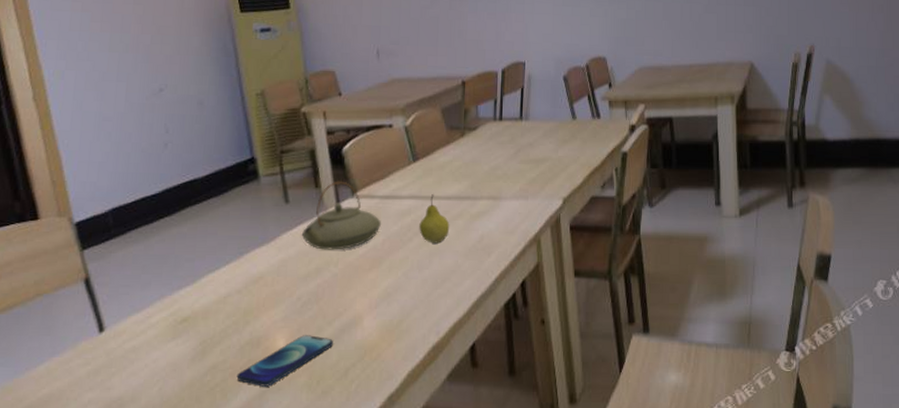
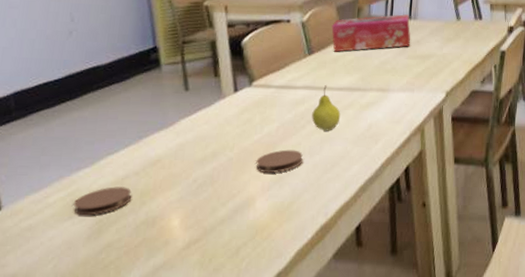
coaster: none [176,305,235,336] -> present [73,186,132,216]
smartphone: present [236,335,333,387] -> none [131,215,226,264]
teapot: present [301,181,382,250] -> none [199,71,277,136]
coaster: none [362,264,412,289] -> present [256,149,304,173]
tissue box: none [437,115,523,158] -> present [331,14,411,52]

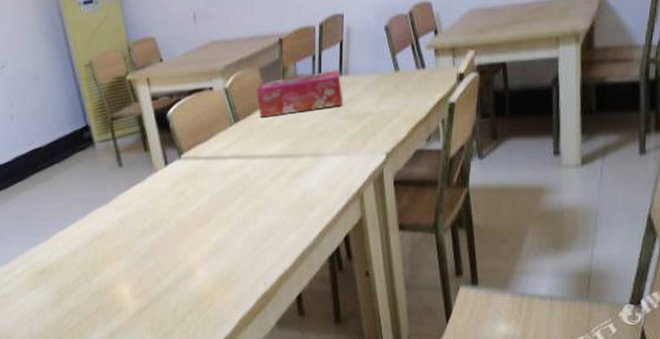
coaster: present [73,186,132,216] -> none [36,259,85,285]
coaster: present [256,149,304,173] -> none [193,220,239,244]
fruit: present [312,84,341,131] -> none [243,152,273,201]

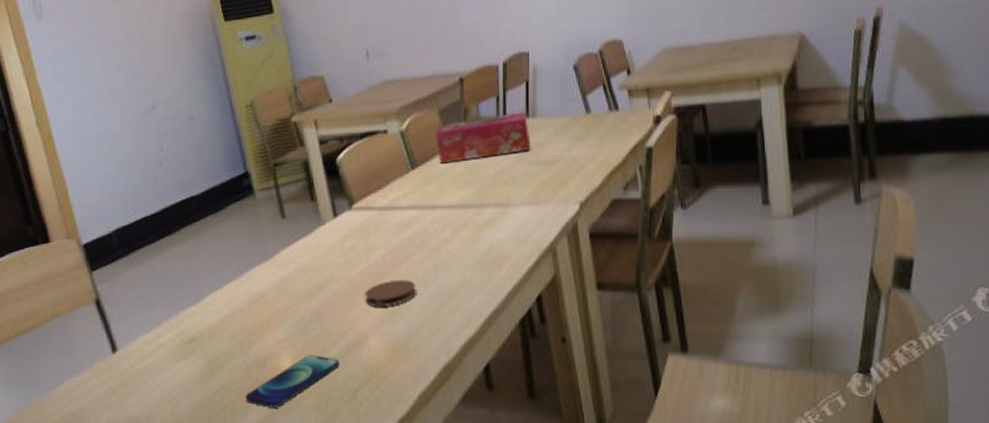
smartphone: none [90,285,171,329] -> present [245,355,339,408]
coaster: none [193,220,239,244] -> present [365,279,417,306]

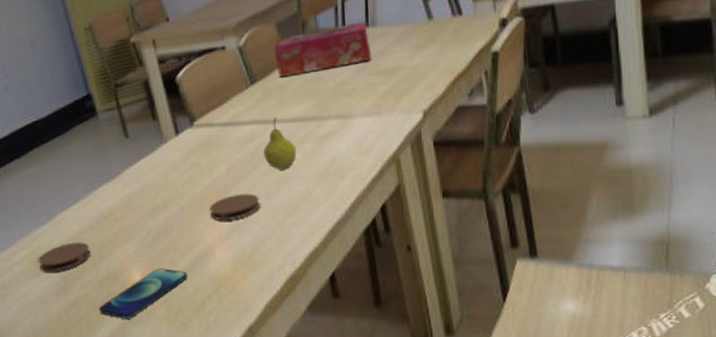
coaster: none [183,325,240,357] -> present [38,242,91,272]
fruit: none [422,202,455,257] -> present [263,116,297,170]

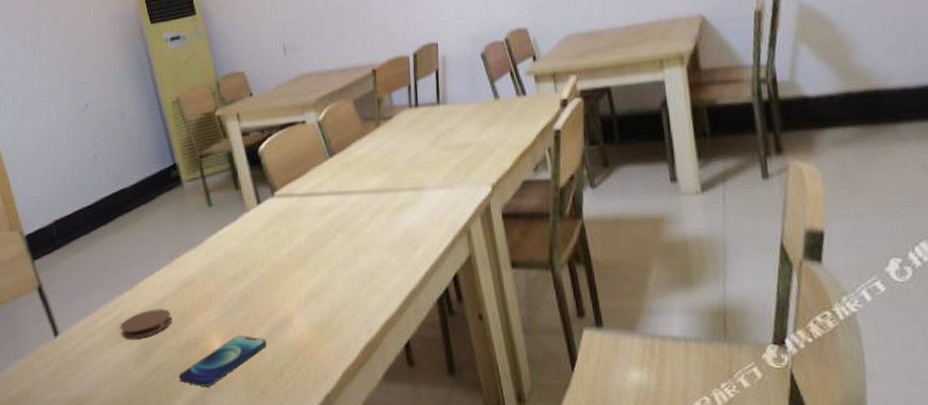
coaster: present [209,193,261,220] -> none [288,262,338,288]
fruit: present [263,116,297,170] -> none [341,188,373,240]
tissue box: present [273,21,372,78] -> none [351,100,443,151]

